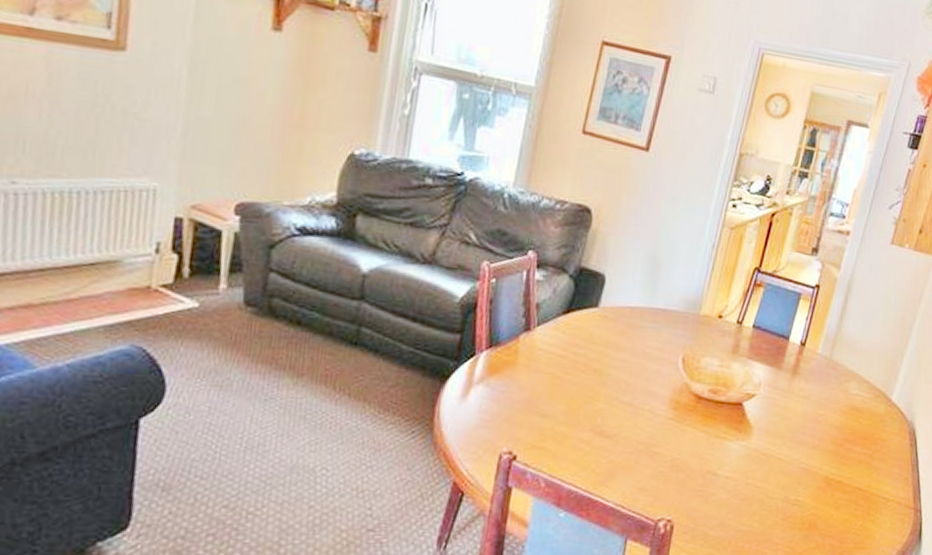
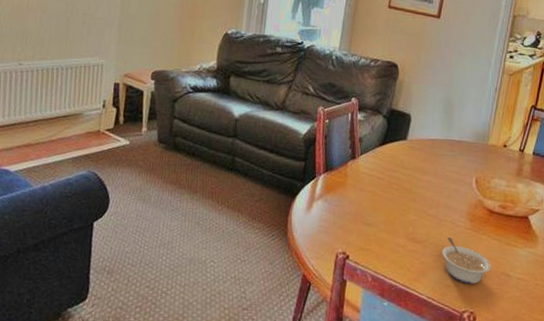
legume: none [636,430,696,486] -> present [442,238,492,284]

